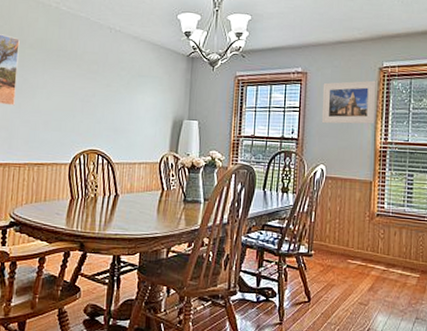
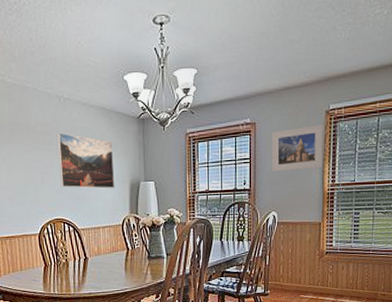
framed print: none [100,63,159,123] -> present [57,133,115,189]

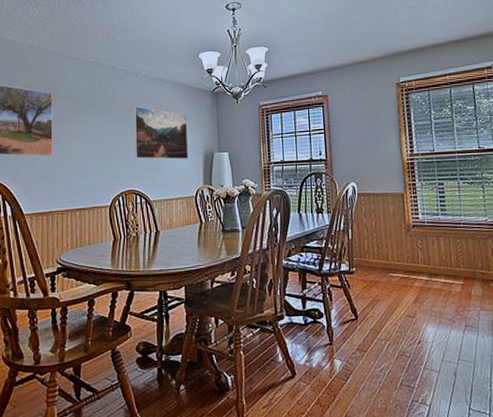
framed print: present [271,124,323,172] -> none [344,96,399,142]

